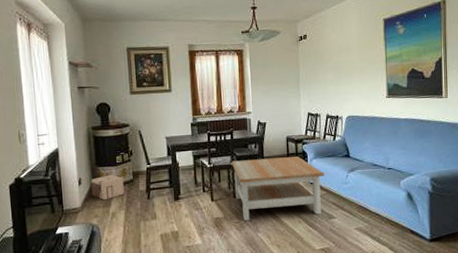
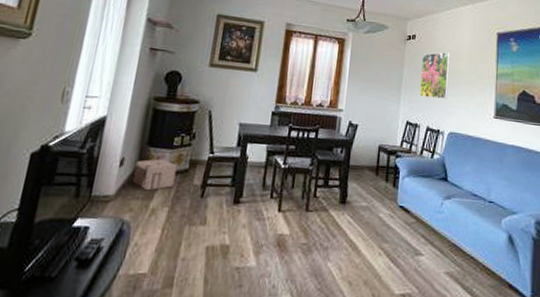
coffee table: present [231,156,324,221] -> none [309,164,416,248]
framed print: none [315,45,343,89] -> present [420,51,451,99]

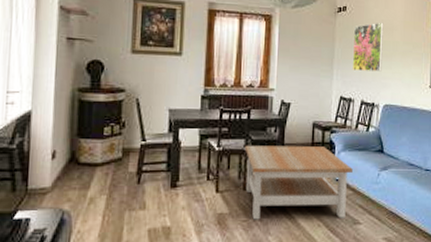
cardboard box: present [133,158,177,191] -> none [68,149,110,181]
coffee table: none [309,164,416,248] -> present [244,145,353,220]

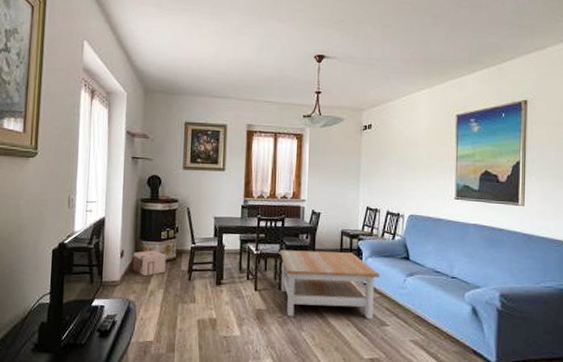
cardboard box: none [68,149,110,181] -> present [133,250,166,277]
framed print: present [353,22,384,72] -> none [378,138,408,184]

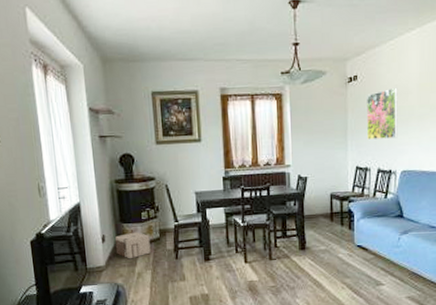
coffee table: present [279,250,379,319] -> none [267,216,373,285]
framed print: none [378,138,408,184] -> present [367,87,398,140]

